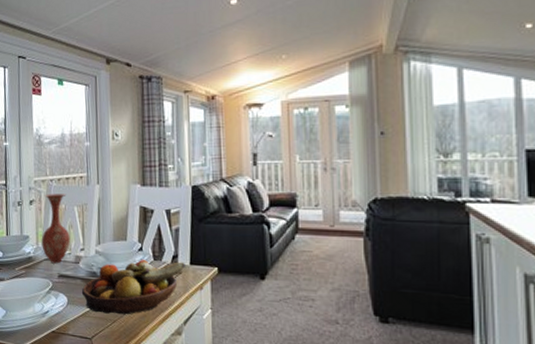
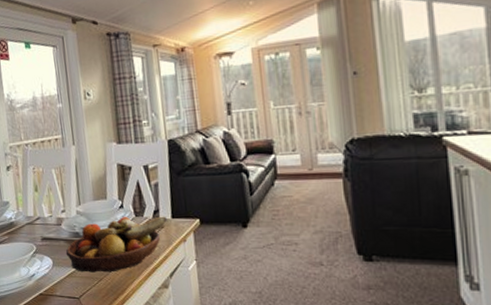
vase: present [41,194,71,264] -> none [20,157,51,227]

